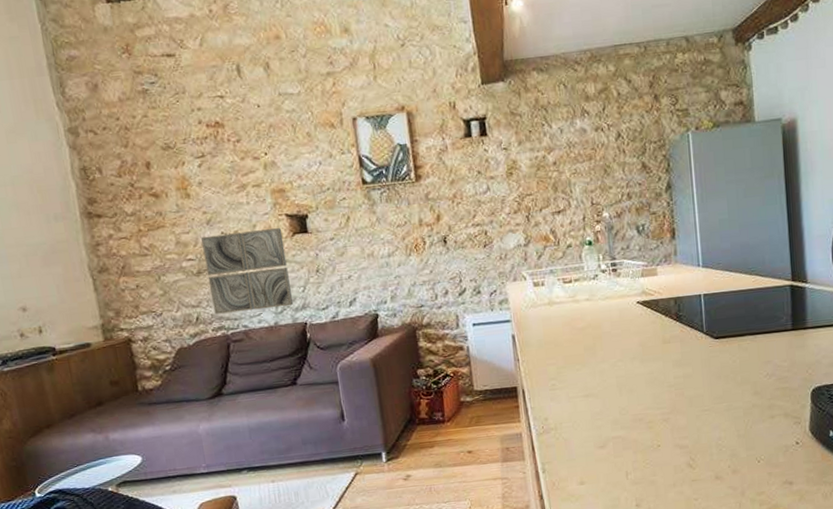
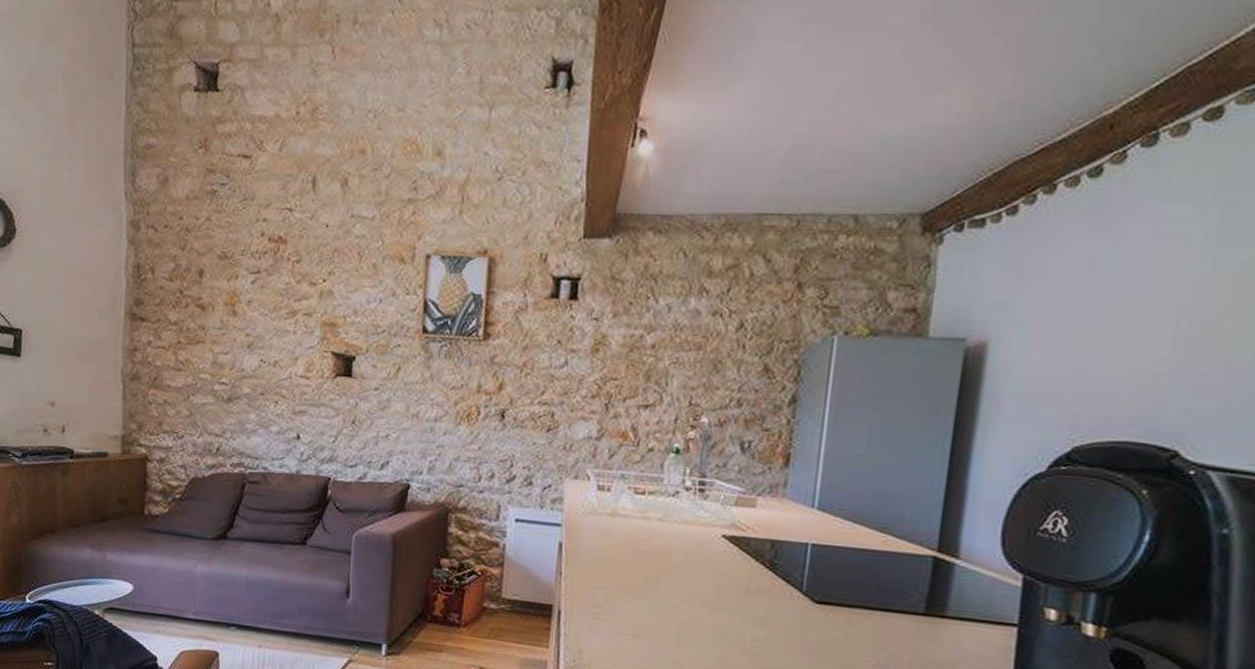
wall art: present [201,228,294,314] -> none [236,360,325,456]

